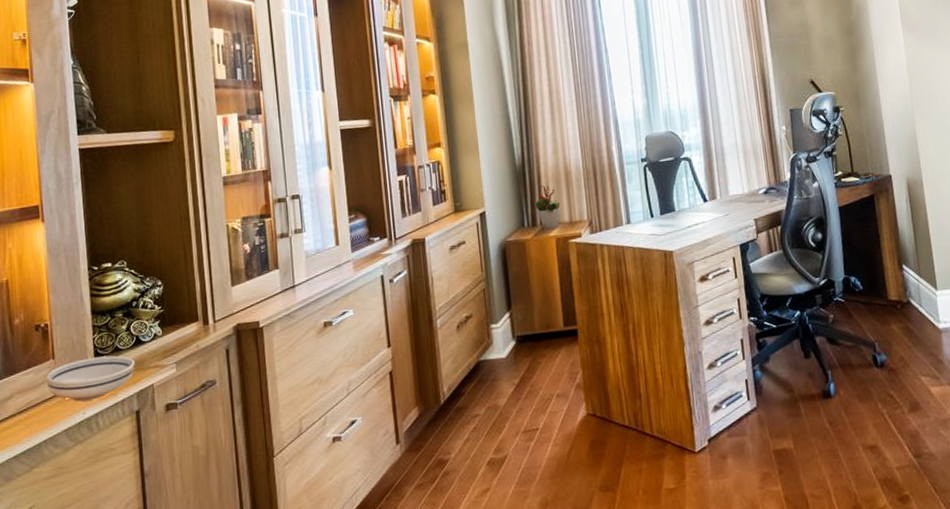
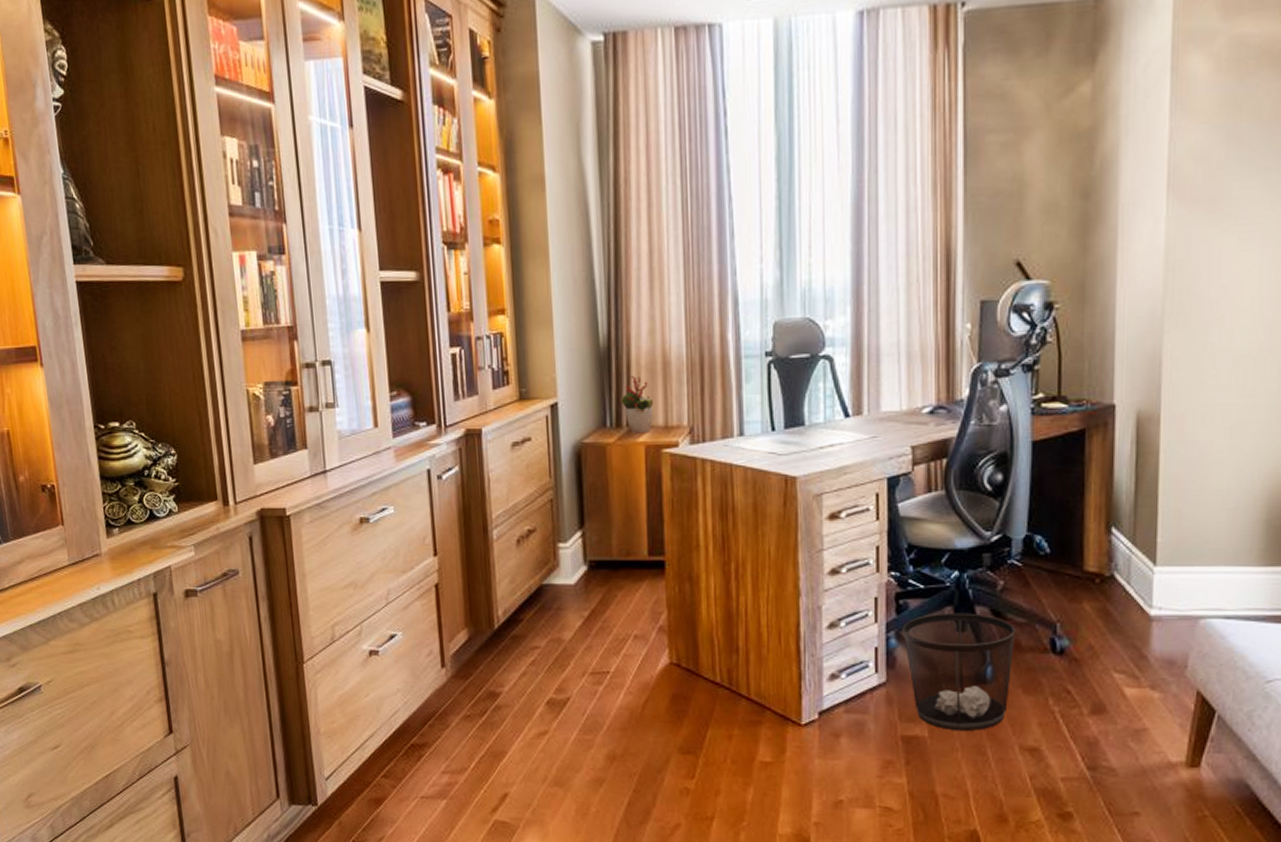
bowl: present [46,355,135,402] -> none [56,529,150,576]
waste bin: none [764,342,849,440] -> present [903,612,1016,731]

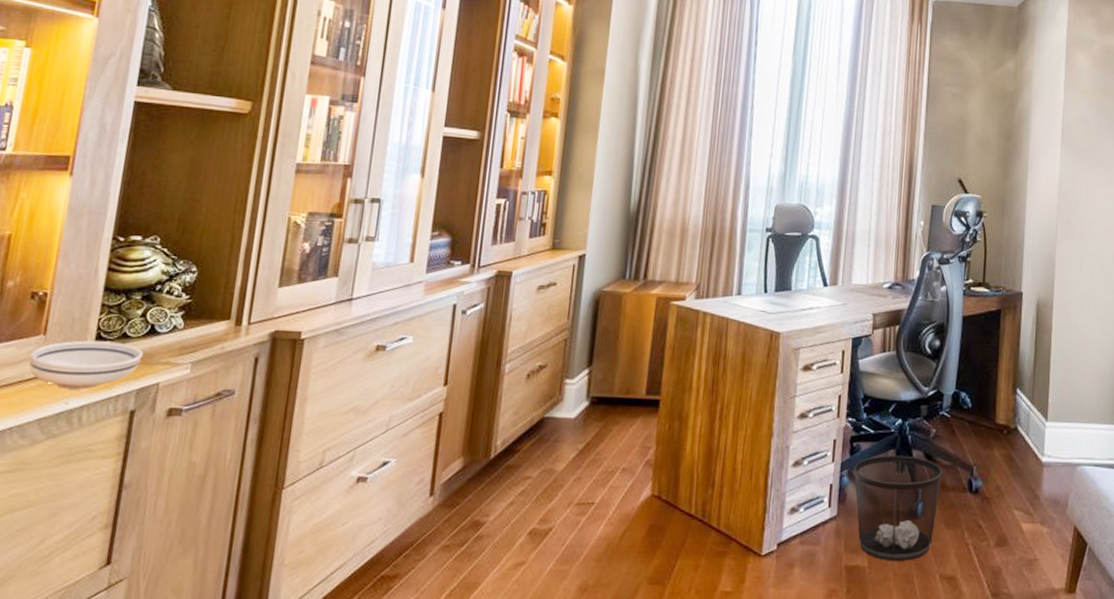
bowl: none [56,529,150,576] -> present [28,340,143,390]
decorative plant: present [621,375,654,434] -> none [641,237,670,287]

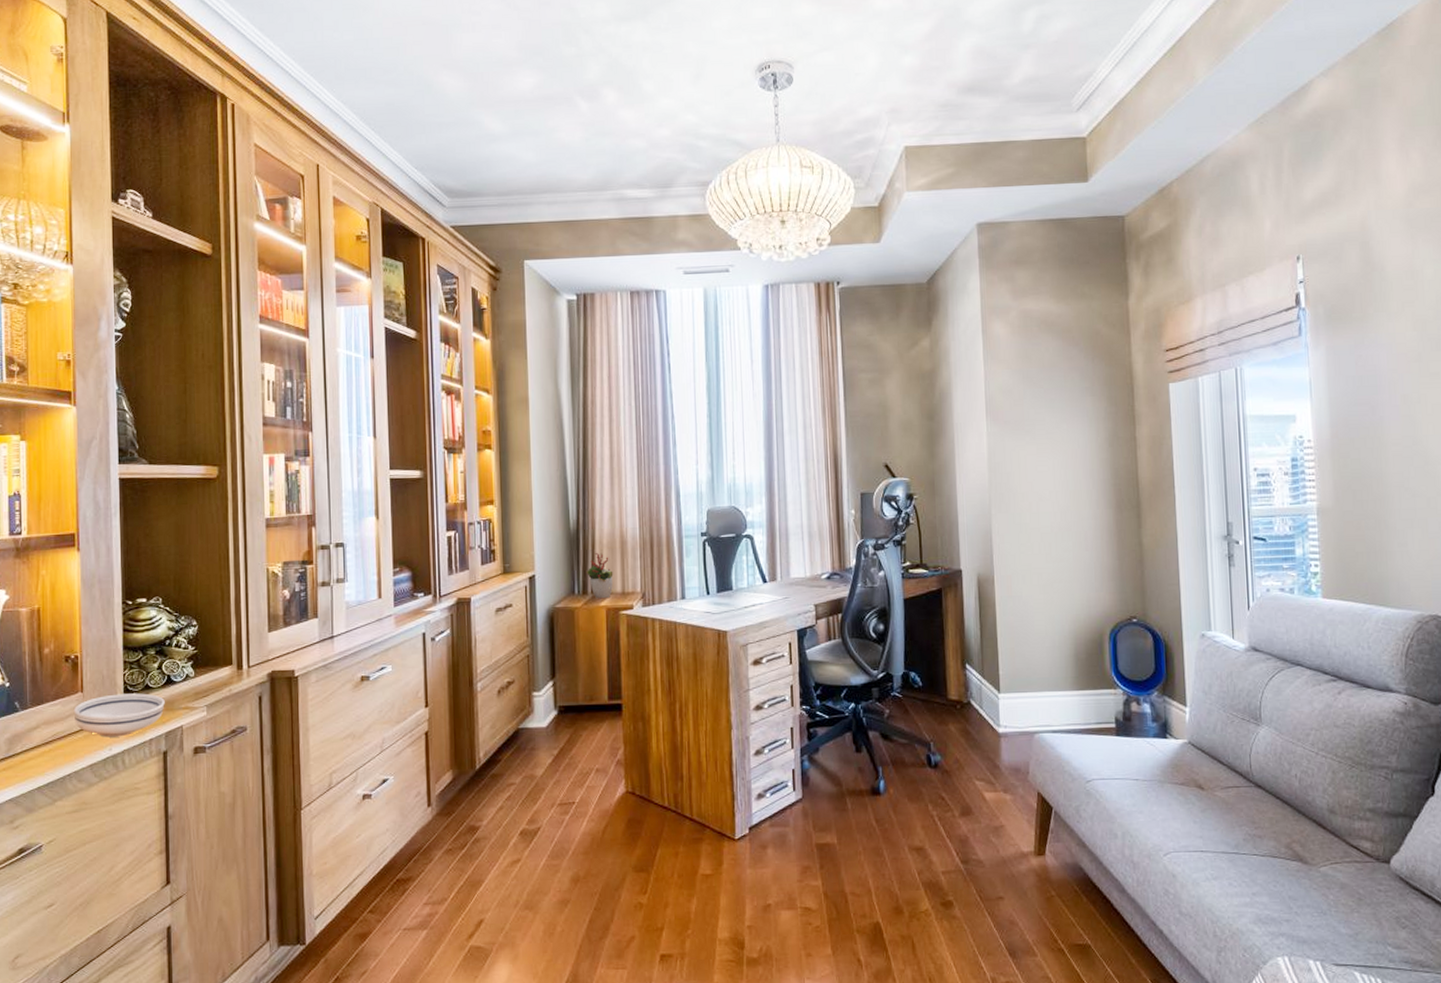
decorative plant: none [641,237,670,287] -> present [587,552,613,599]
waste bin: present [854,455,942,561] -> none [813,737,900,836]

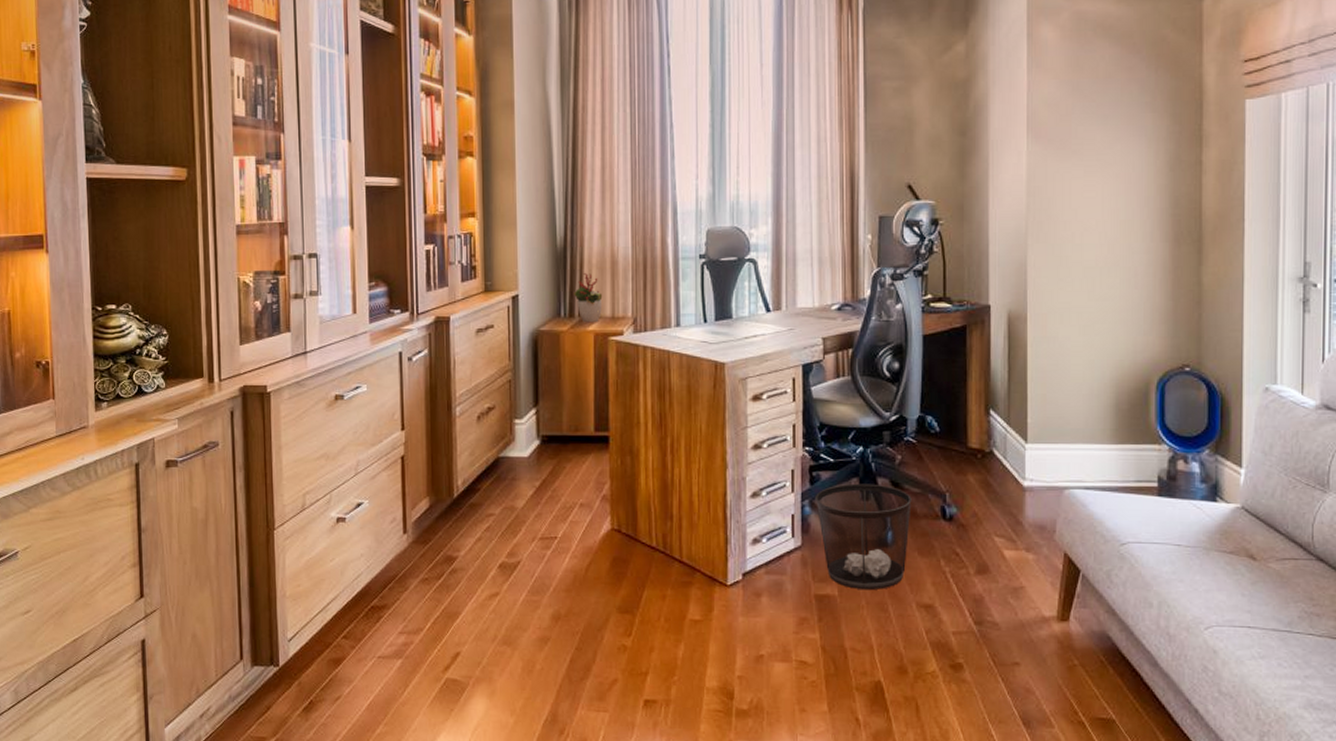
bowl: present [73,693,165,738] -> none [45,402,136,447]
waste bin: none [813,737,900,836] -> present [816,483,912,590]

